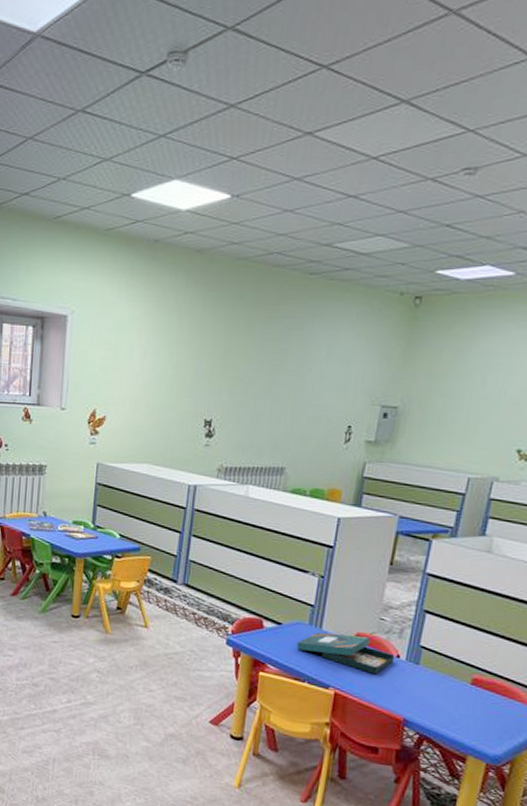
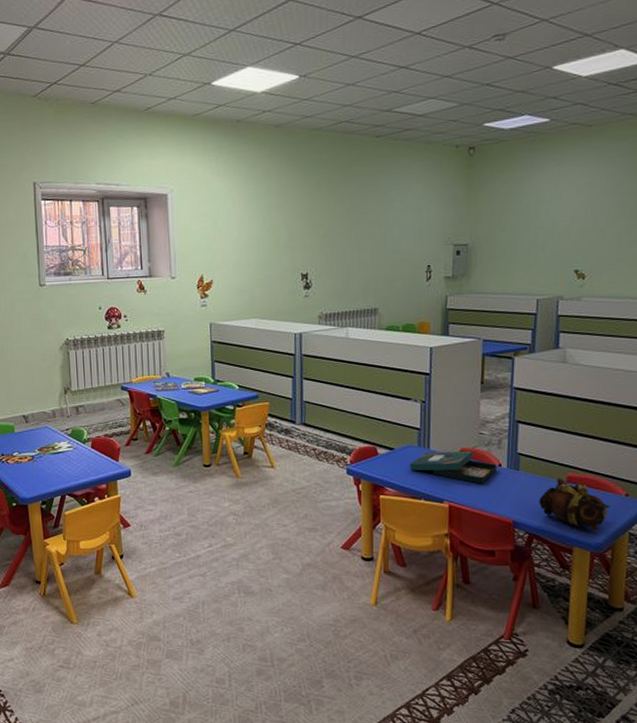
stuffed animal: none [436,678,517,743] -> present [539,478,610,532]

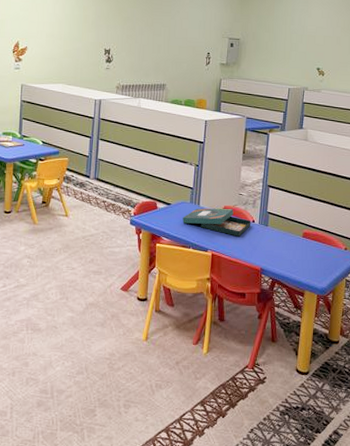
stuffed animal: present [539,478,610,532] -> none [281,233,334,278]

